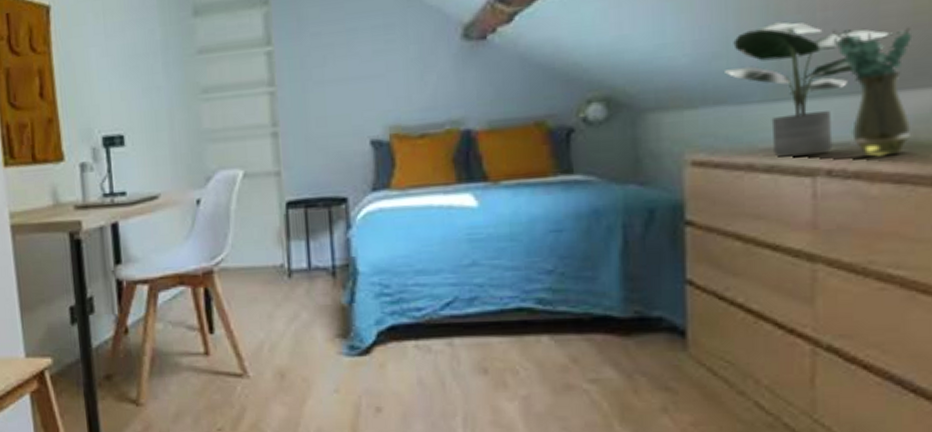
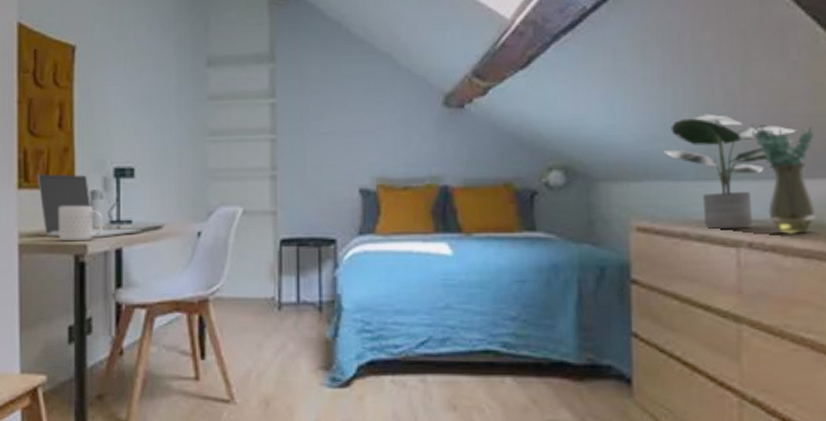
laptop: none [22,146,137,216] -> present [37,173,142,238]
mug: none [48,179,97,220] -> present [59,205,103,242]

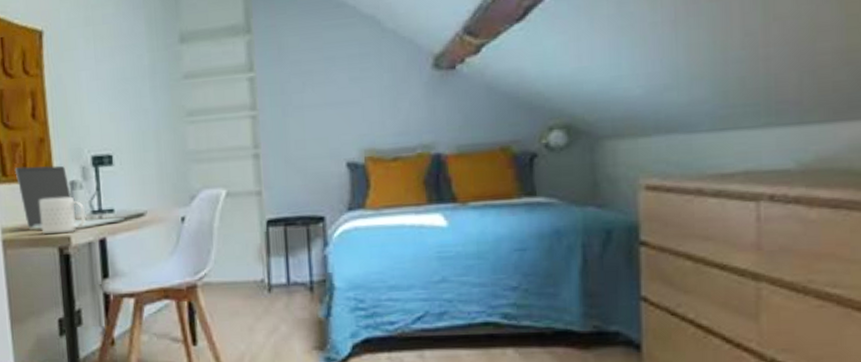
potted plant: present [664,113,800,229] -> none [676,57,830,183]
vase: present [751,124,816,234] -> none [774,63,846,183]

